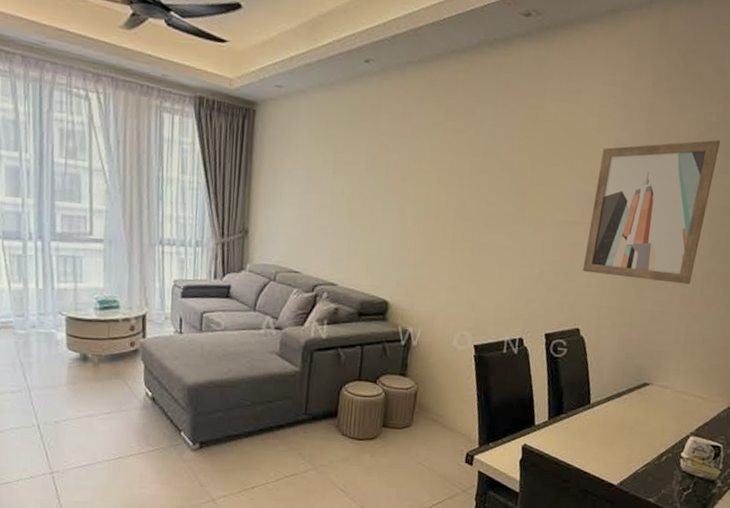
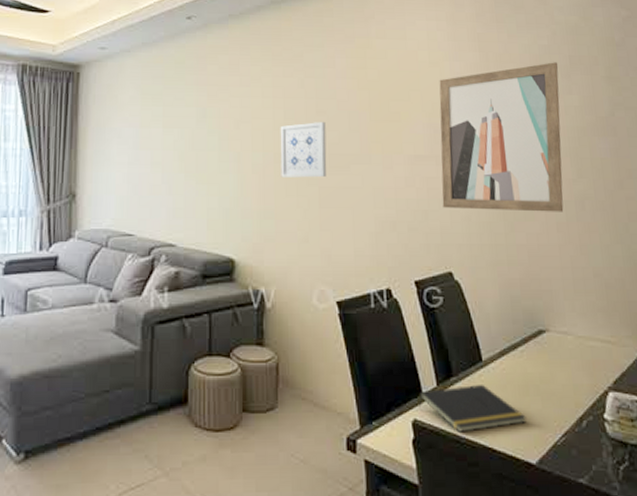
wall art: none [439,180,488,234] -> present [280,122,327,178]
notepad: none [530,421,617,457] -> present [419,384,527,432]

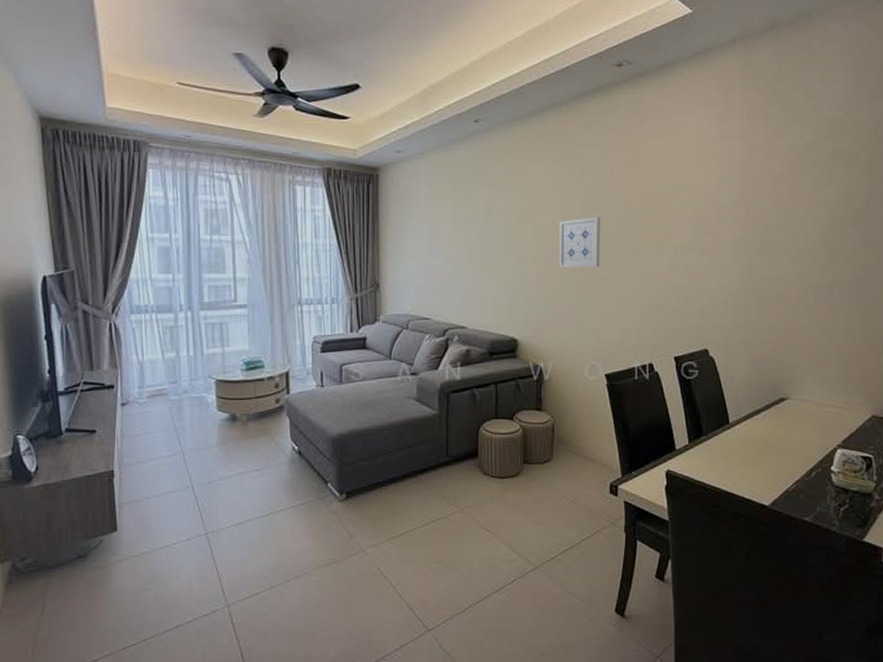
notepad: present [419,384,527,432] -> none [672,442,764,480]
wall art: present [439,62,564,212] -> none [703,157,821,296]

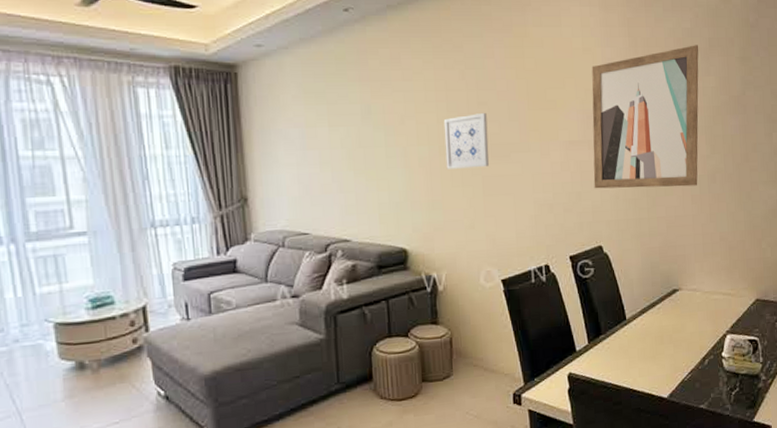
wall art: none [703,157,821,296] -> present [591,45,699,189]

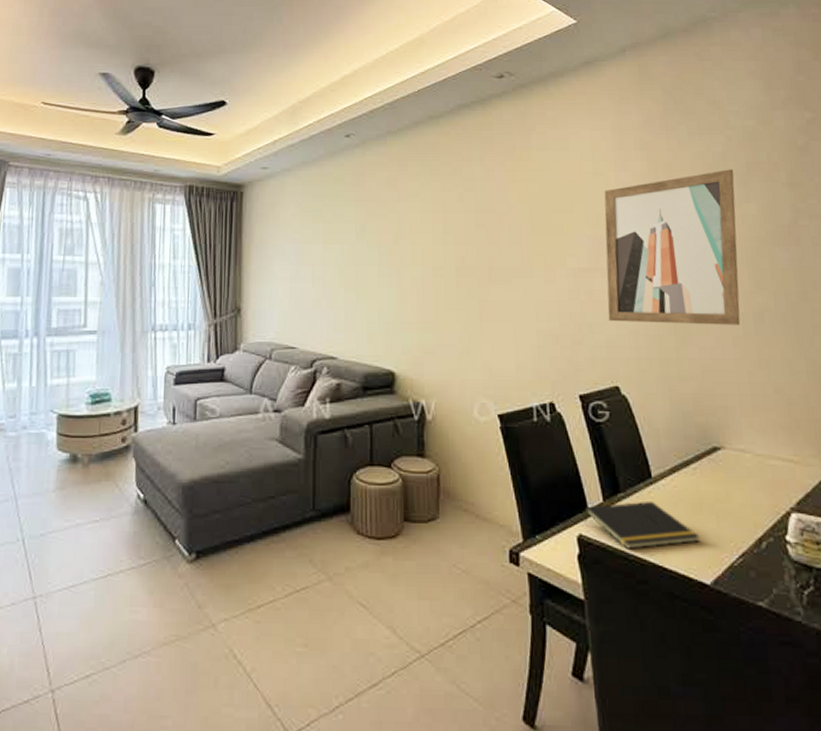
wall art: present [443,113,489,169] -> none [439,236,487,291]
notepad: none [573,338,661,379] -> present [584,500,700,549]

